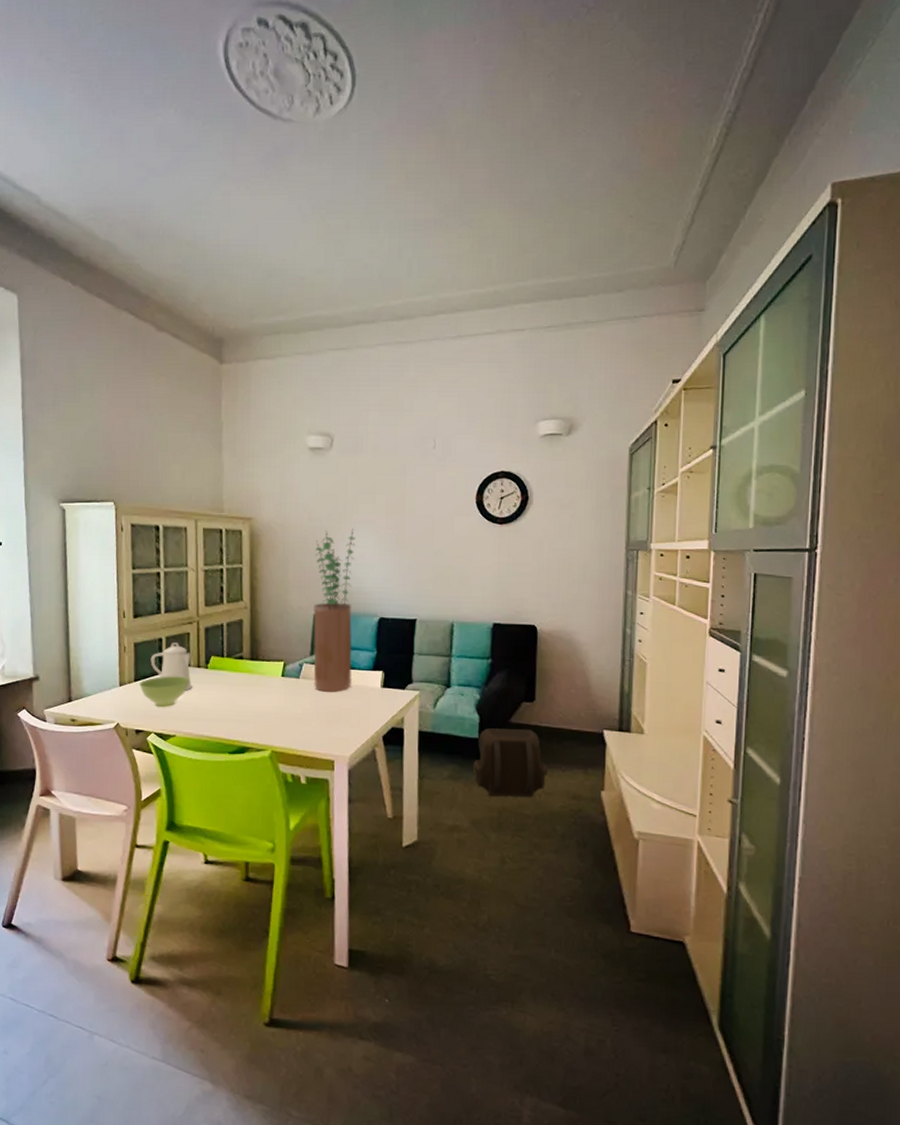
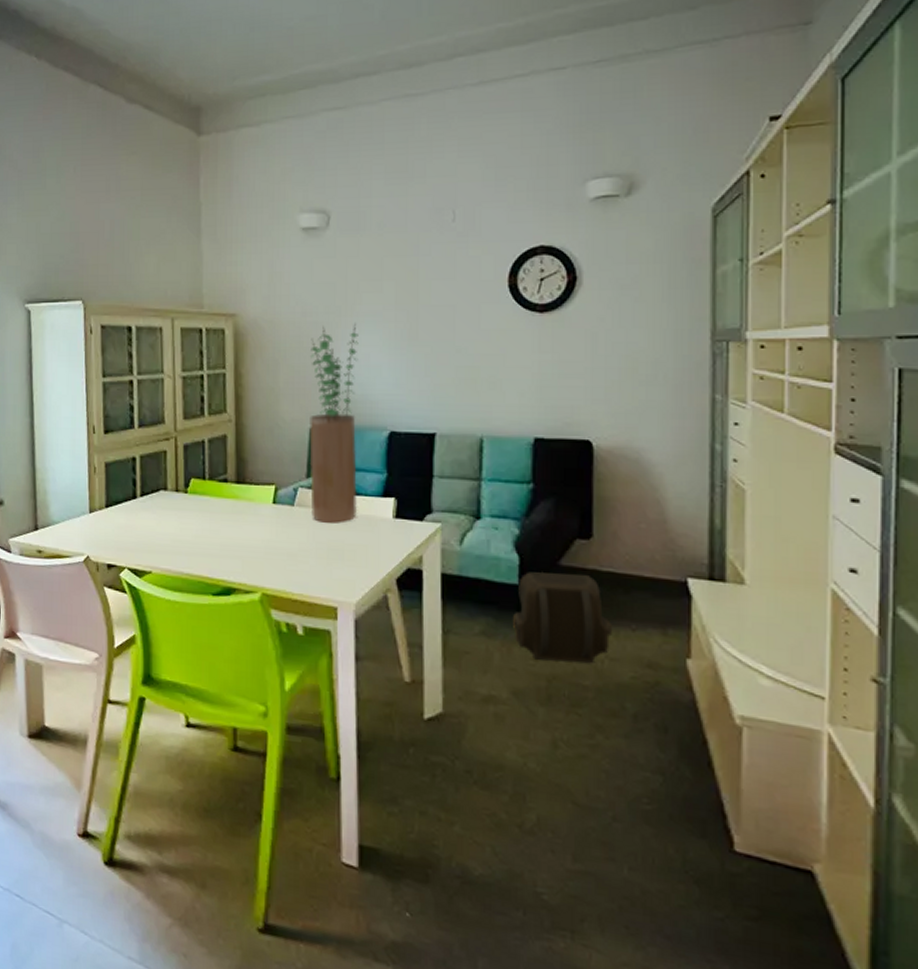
bowl: present [139,676,190,707] -> none [111,501,167,538]
teapot: present [150,642,193,691] -> none [123,462,171,519]

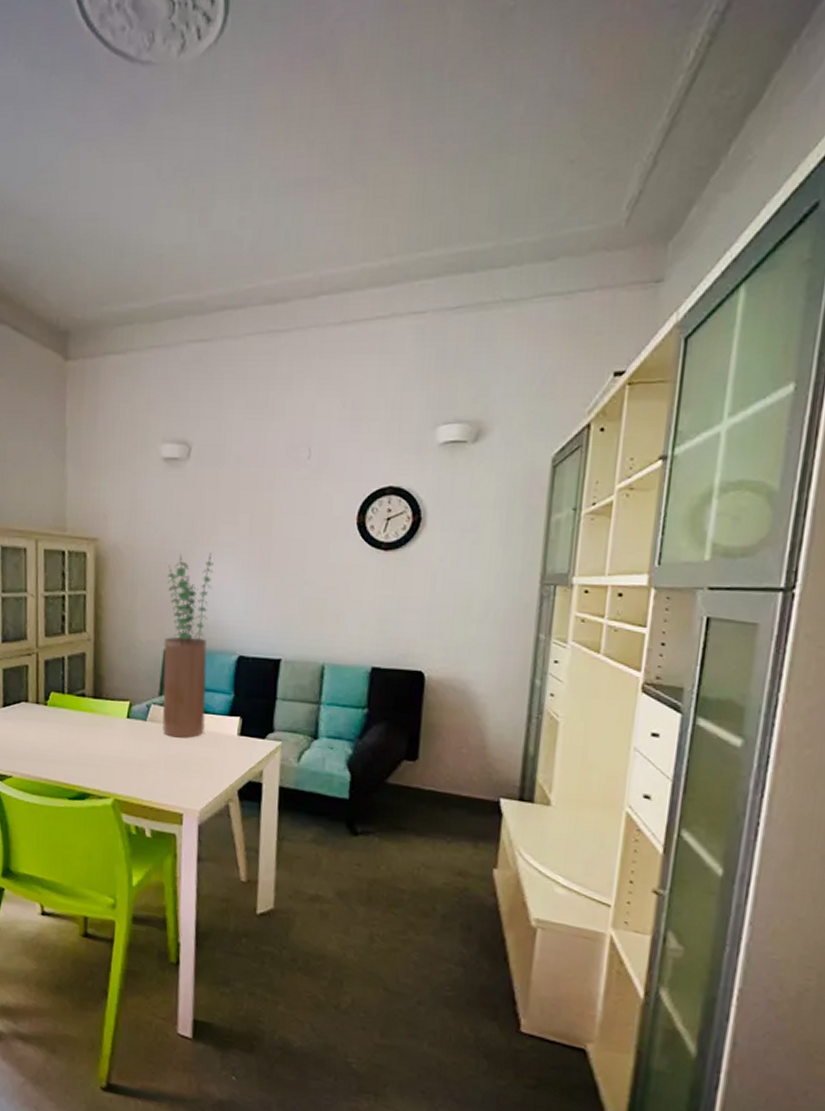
backpack: present [513,572,613,663] -> none [341,788,431,870]

